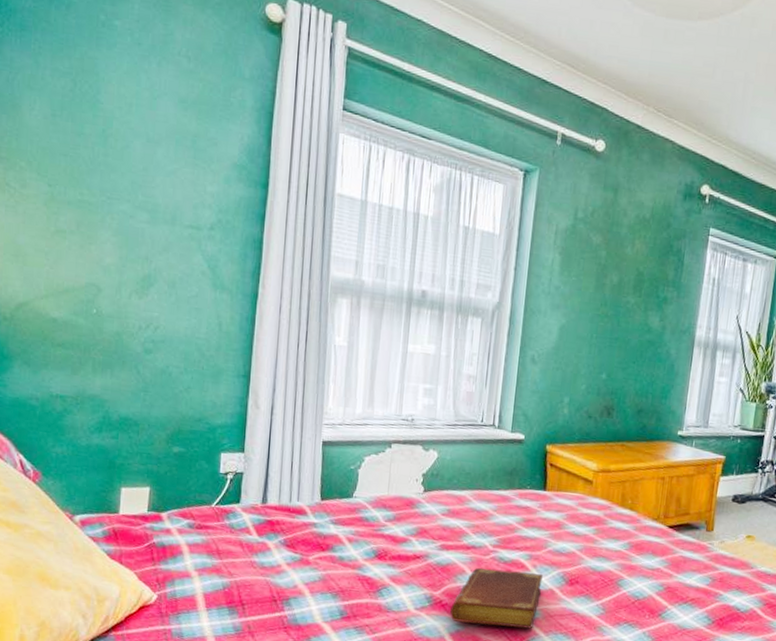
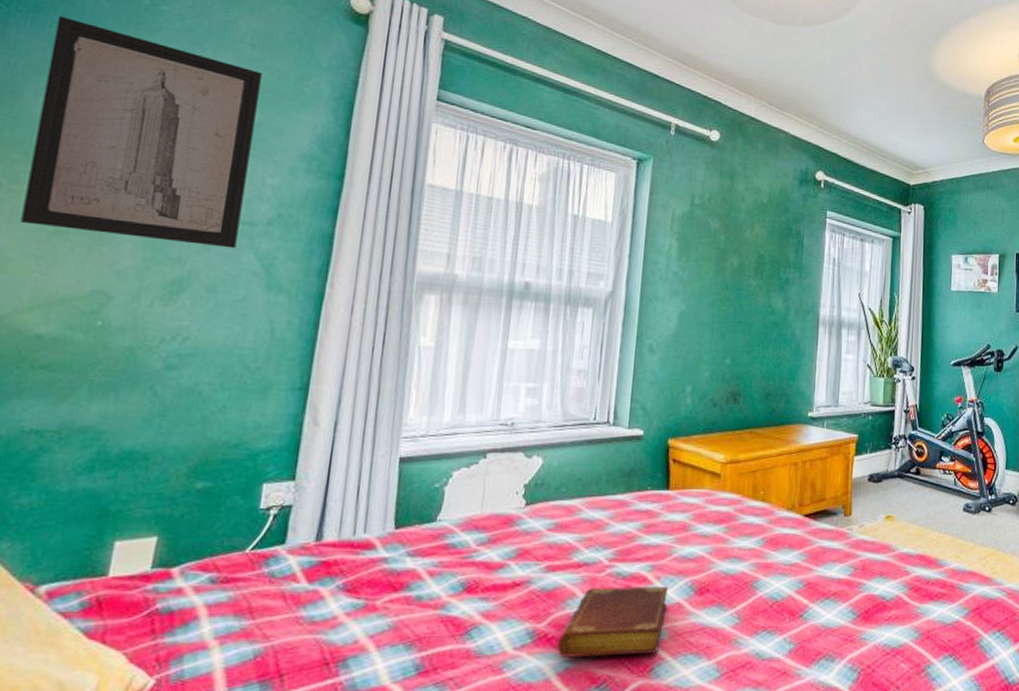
wall art: none [32,33,197,250] -> present [21,16,262,249]

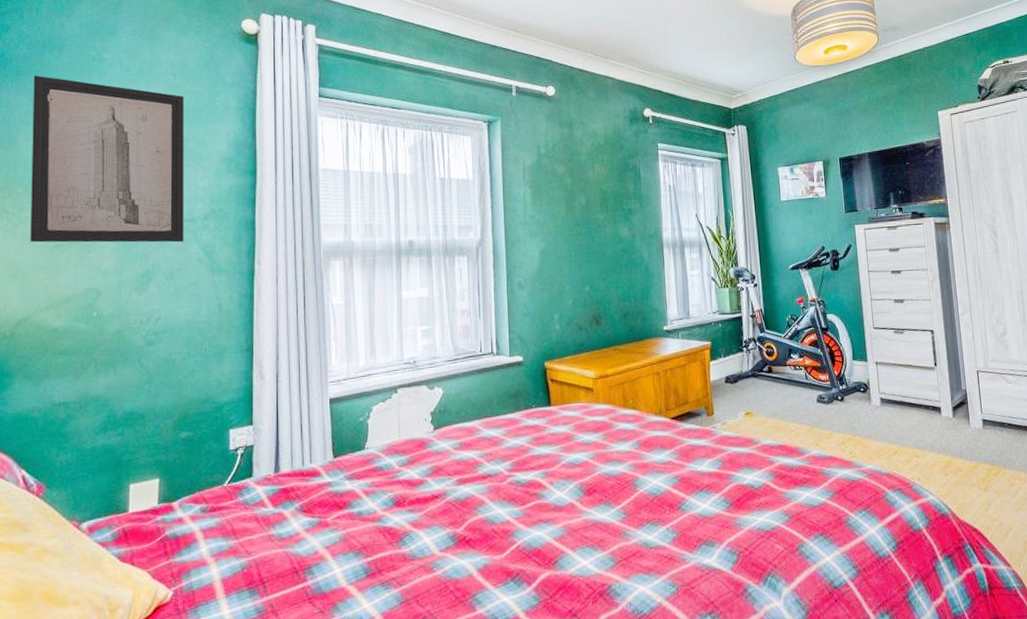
book: present [557,587,669,657] -> none [475,490,562,556]

